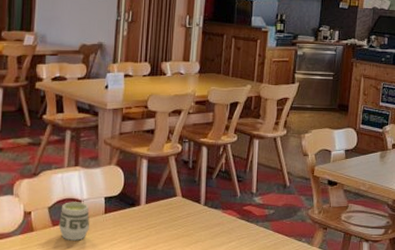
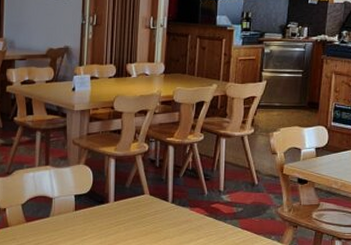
cup: present [58,202,90,241] -> none [31,199,61,236]

